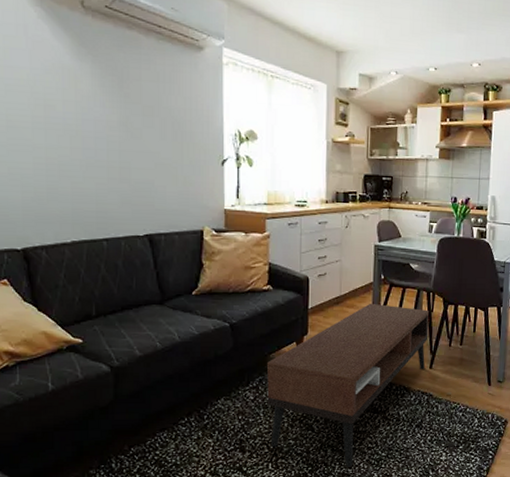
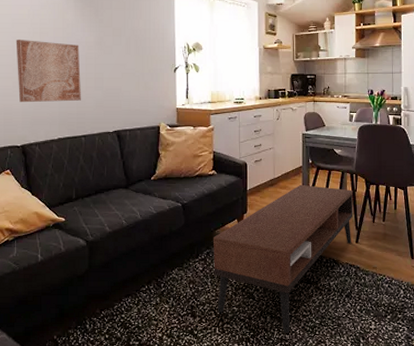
wall art: none [10,112,101,196] -> present [15,40,81,103]

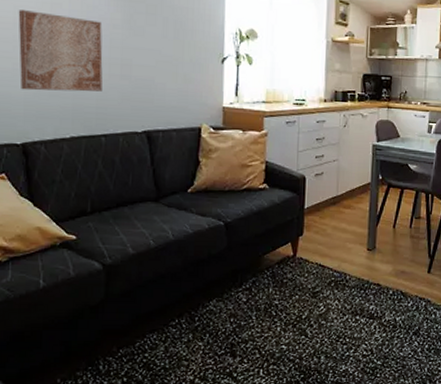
coffee table: present [214,184,354,333] -> none [260,204,428,376]

